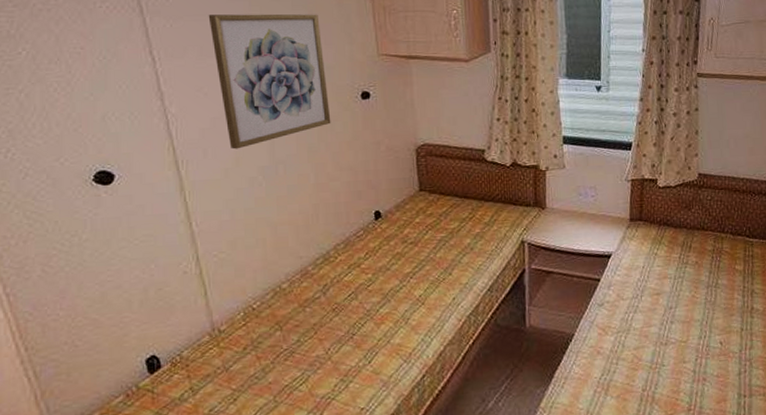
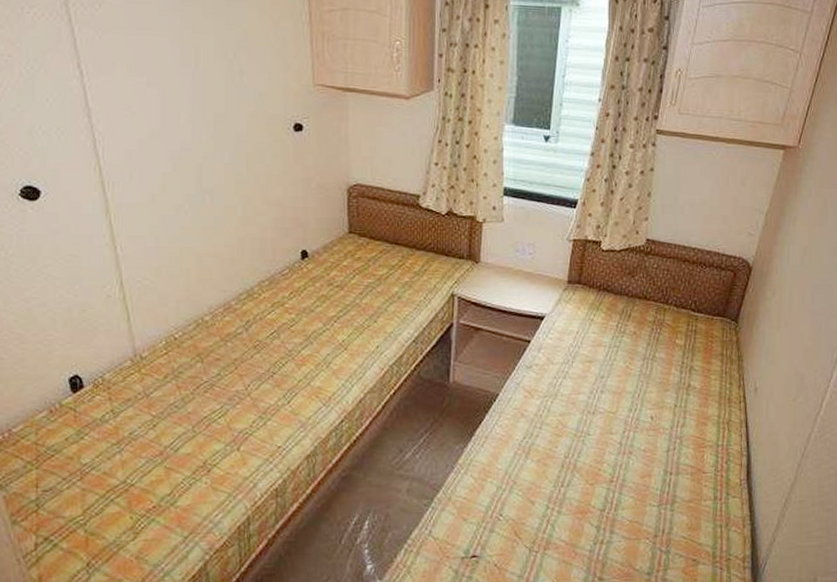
wall art: present [208,14,331,150] -> none [138,29,261,174]

